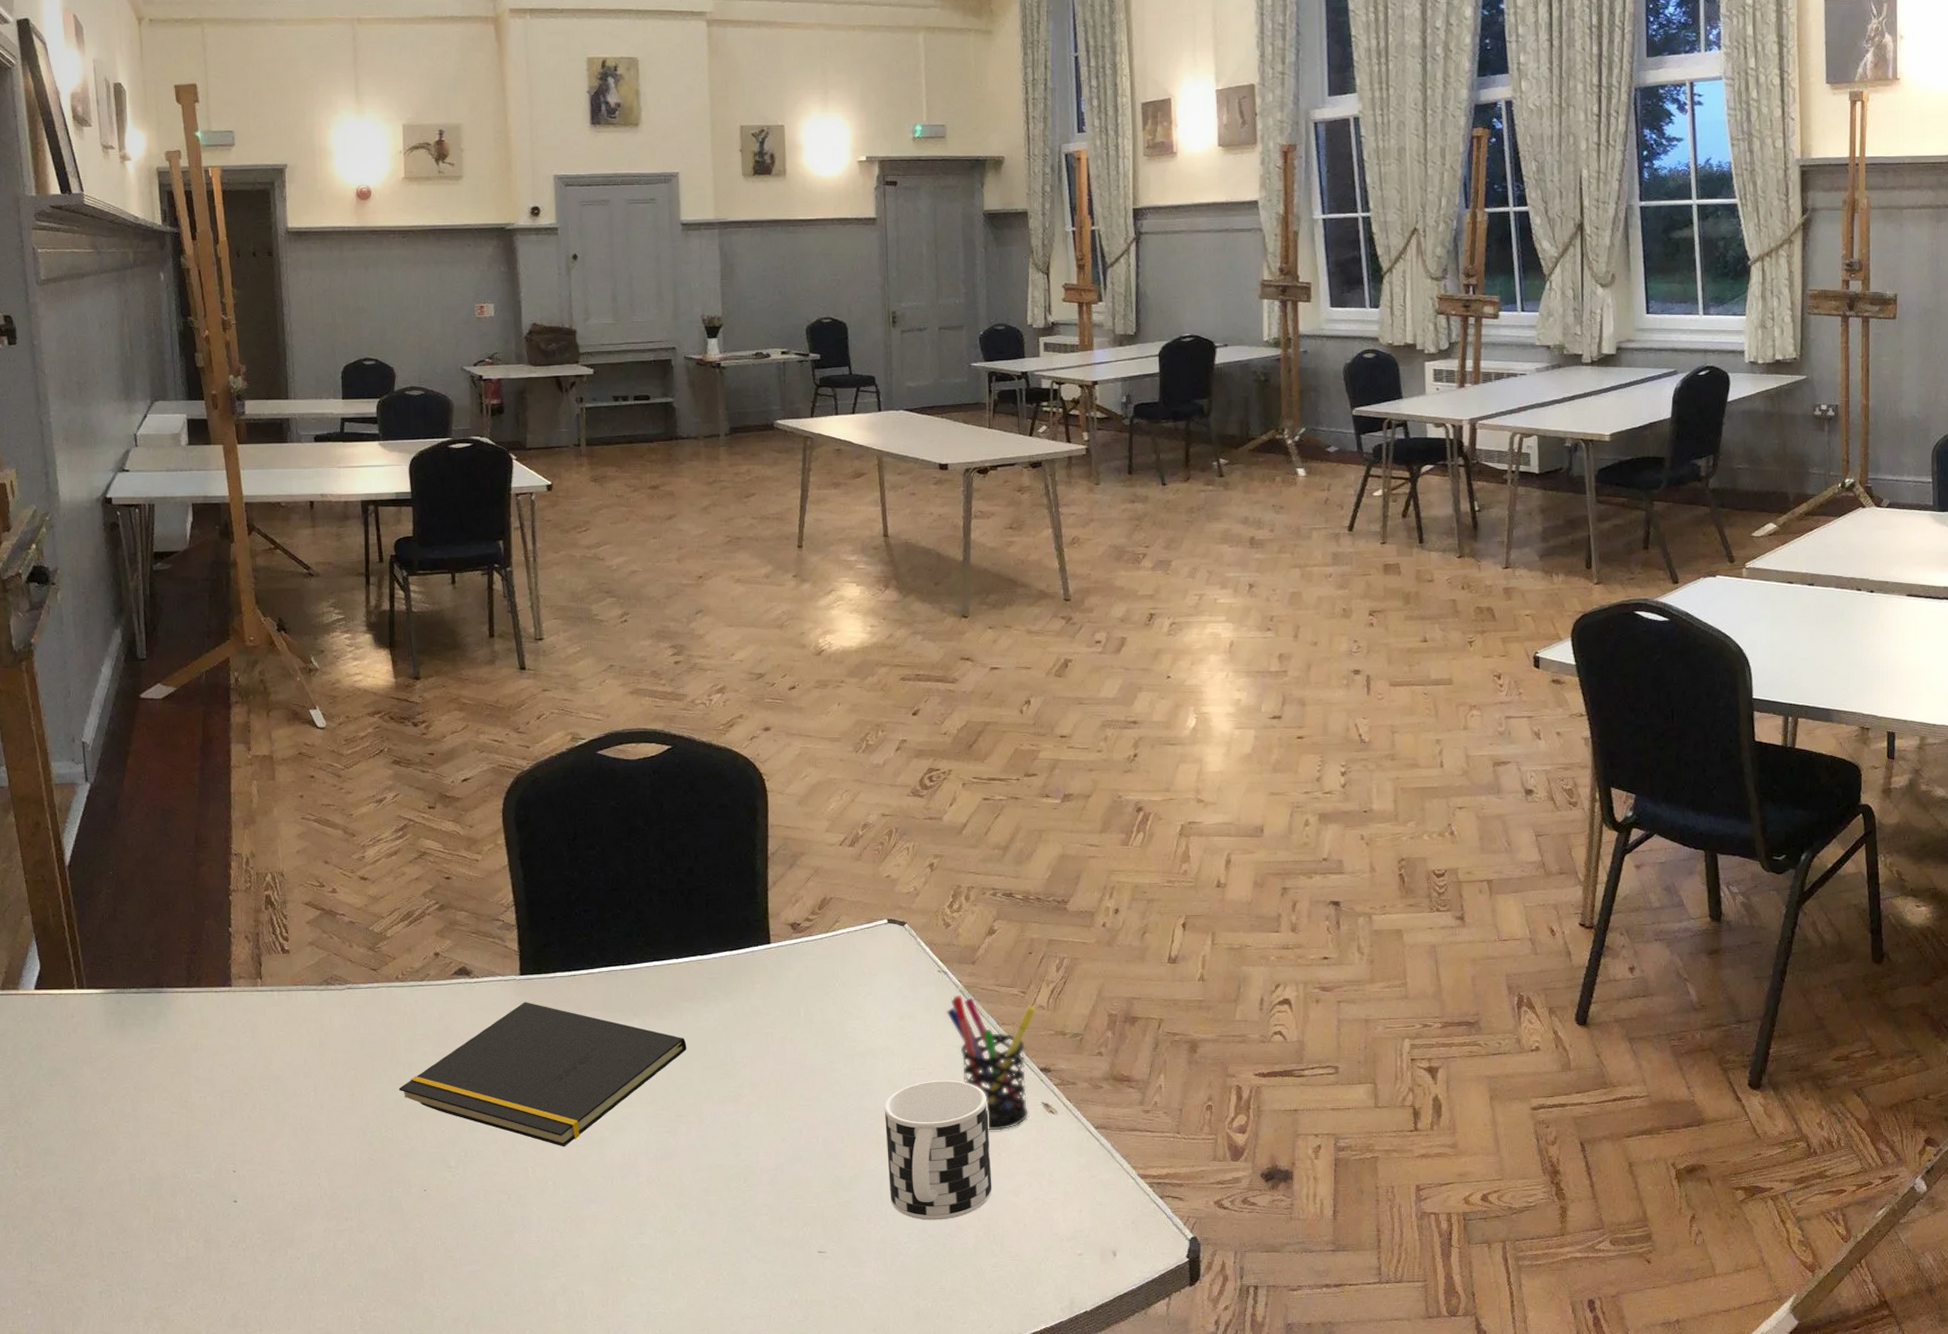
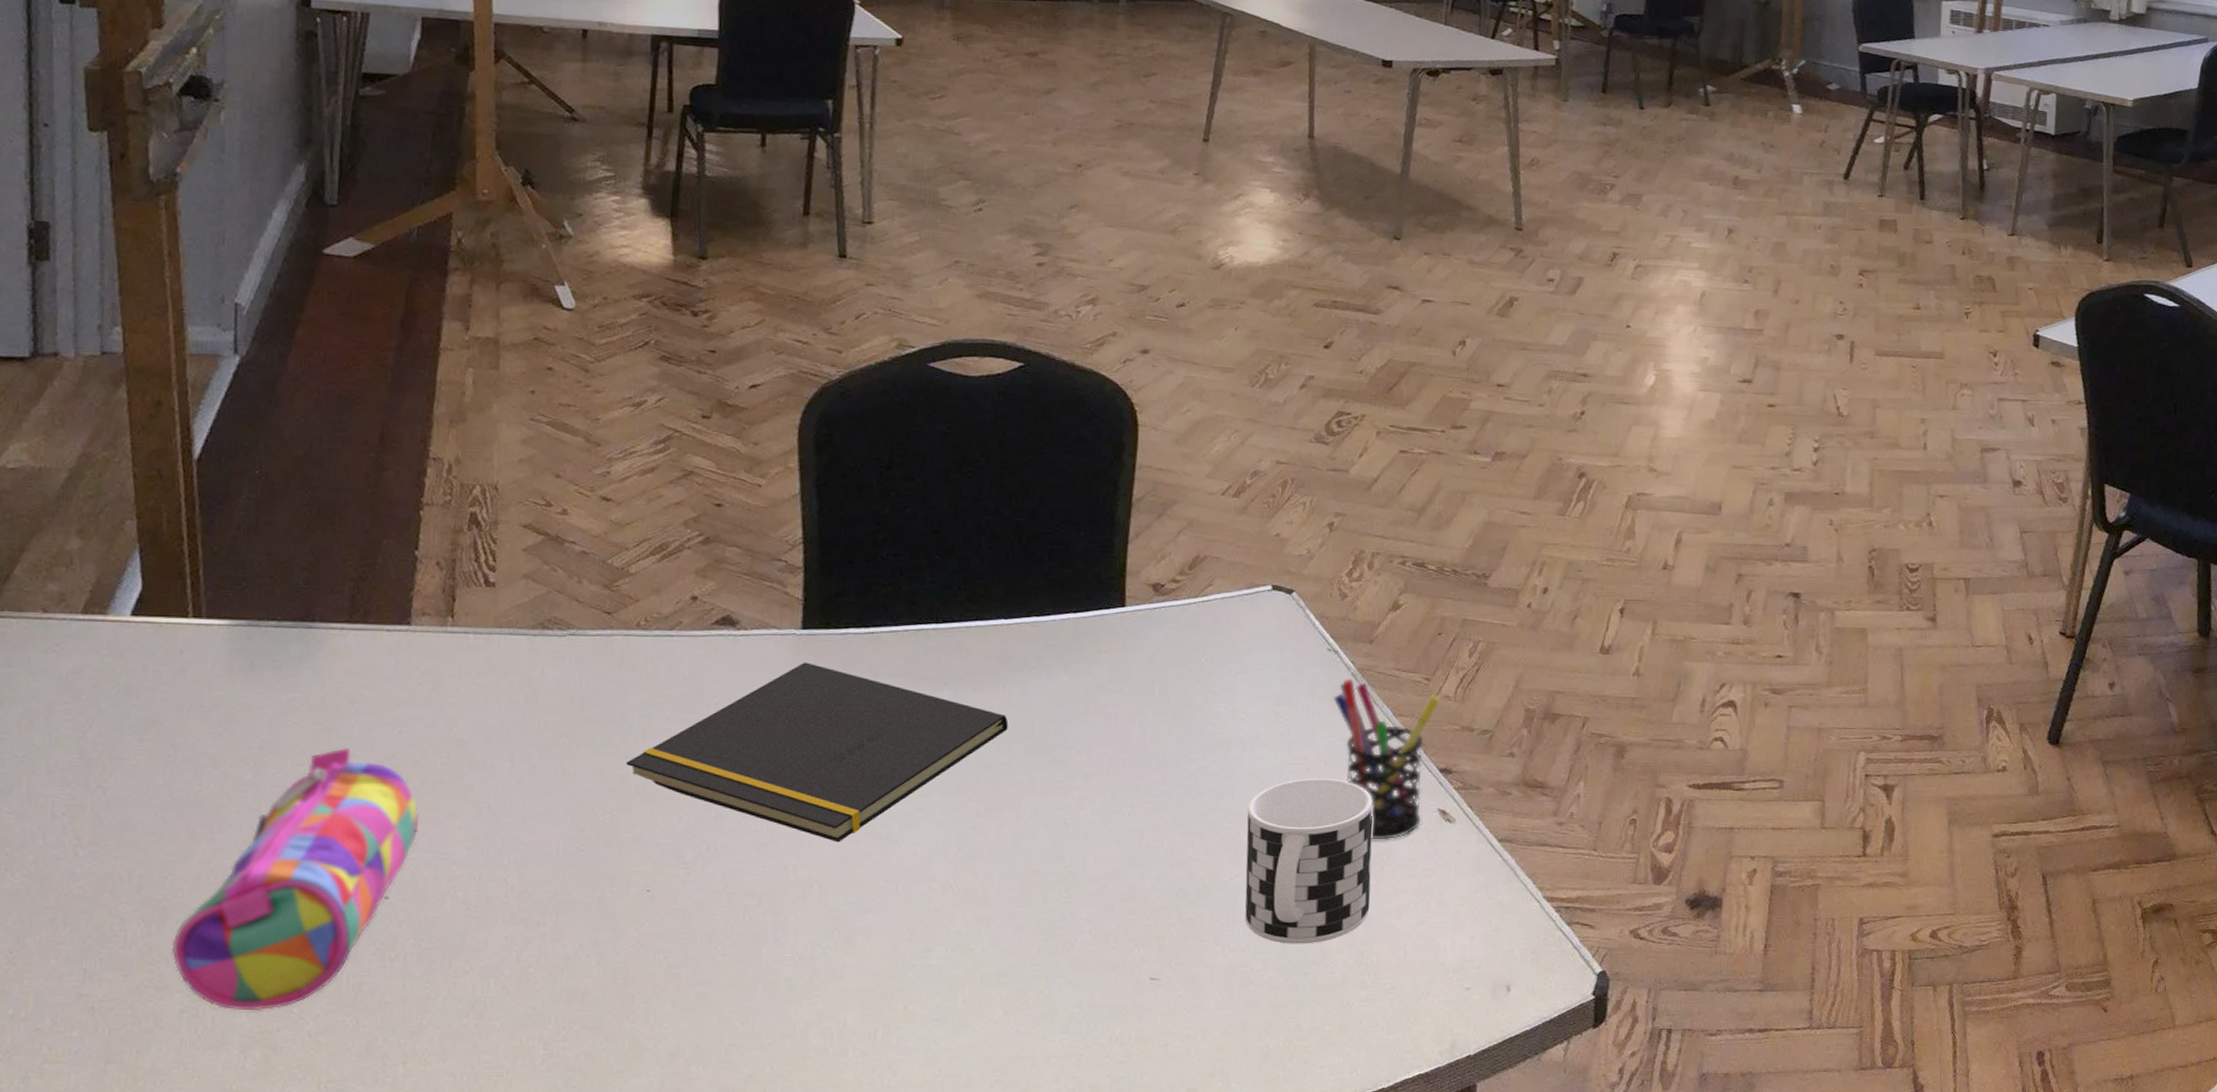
pencil case: none [88,1084,253,1292] -> present [171,747,420,1011]

